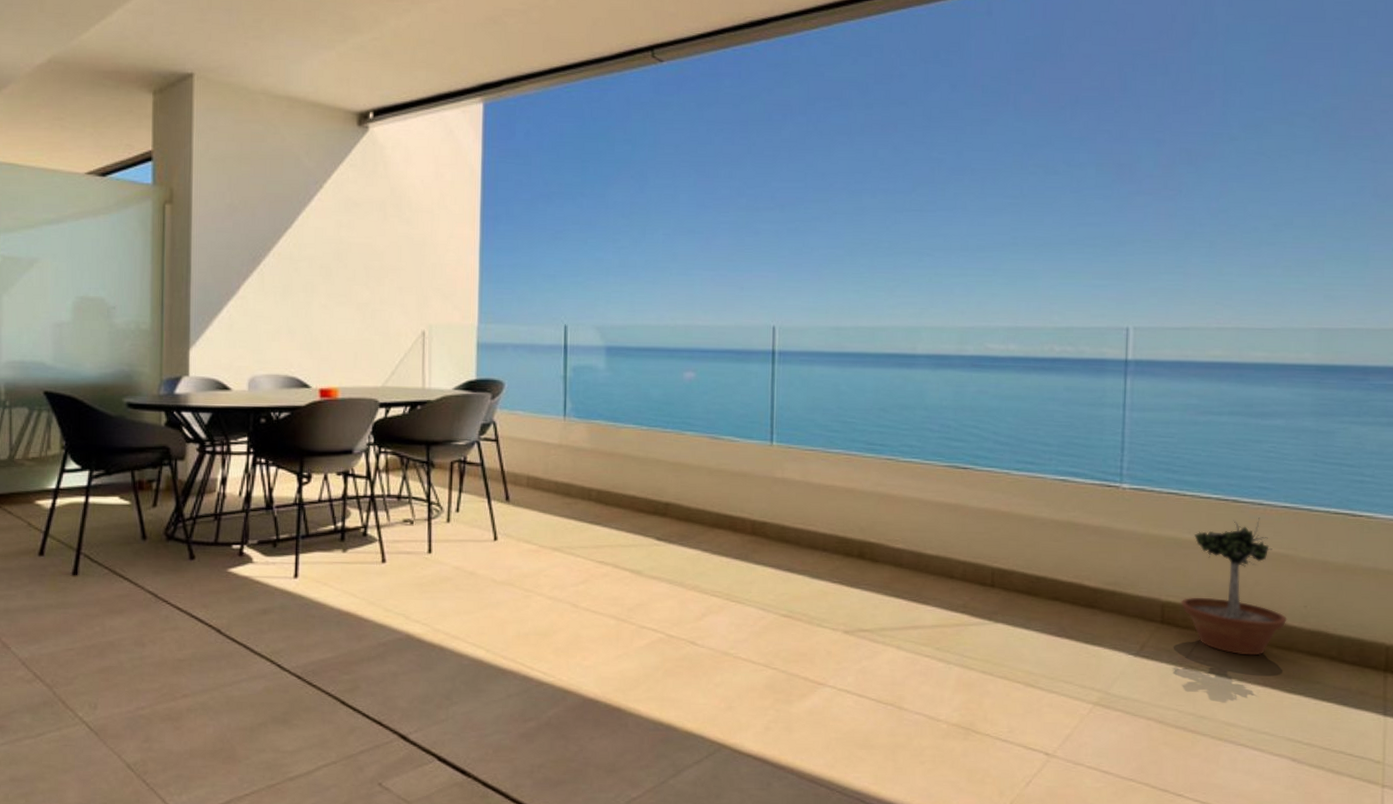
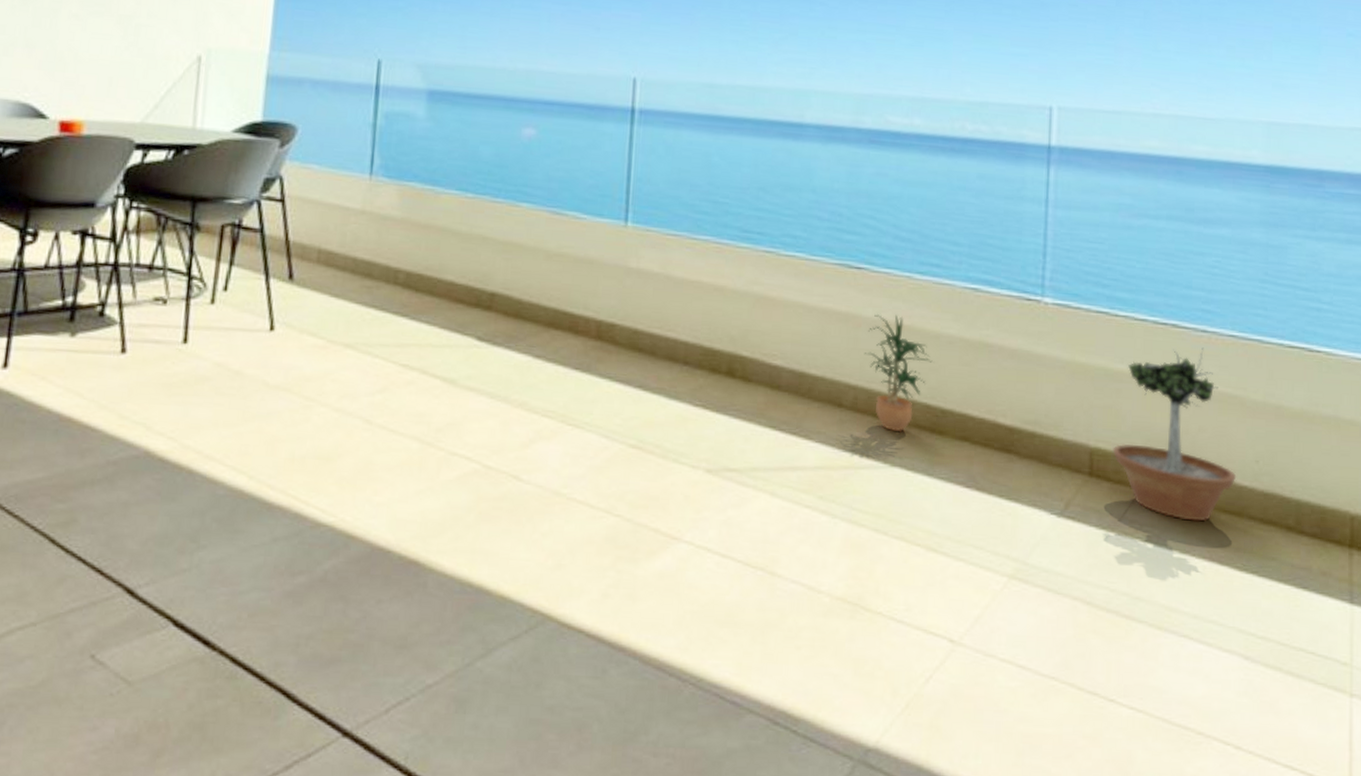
potted plant: none [971,503,1028,595] -> present [864,313,933,431]

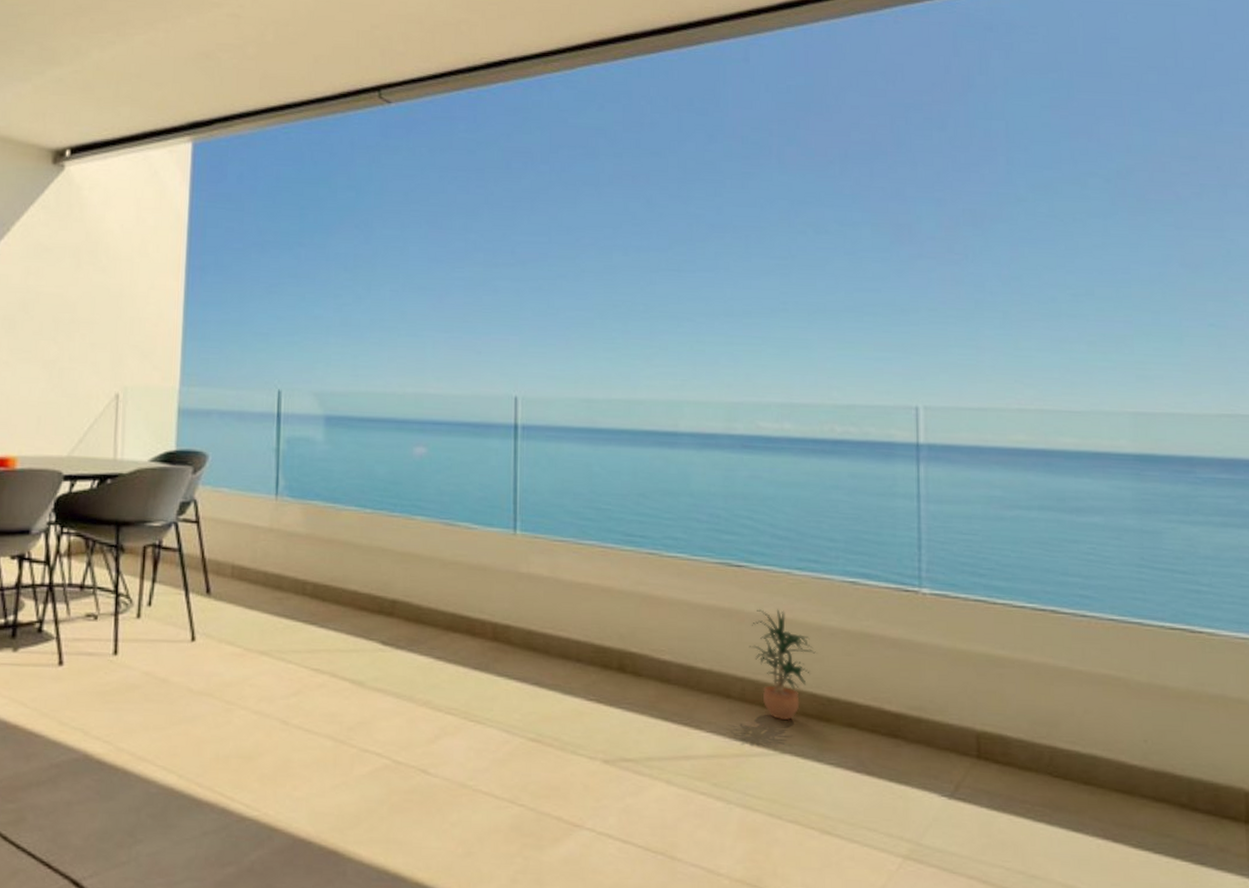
potted tree: present [1112,347,1237,522] -> none [999,631,1126,801]

